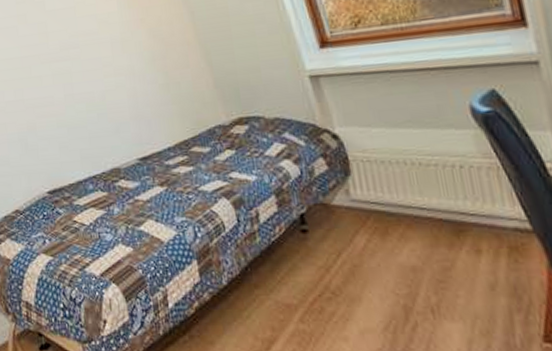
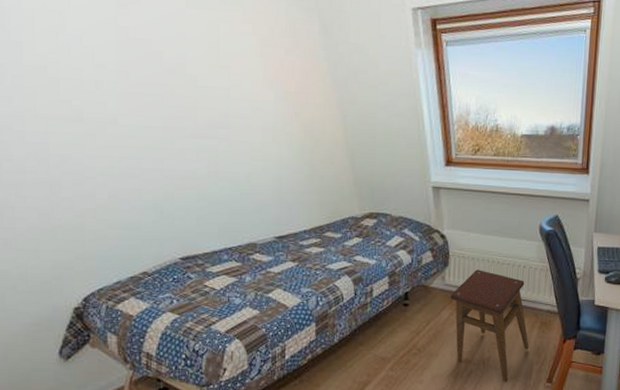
stool: none [361,176,499,341] -> present [449,270,529,382]

